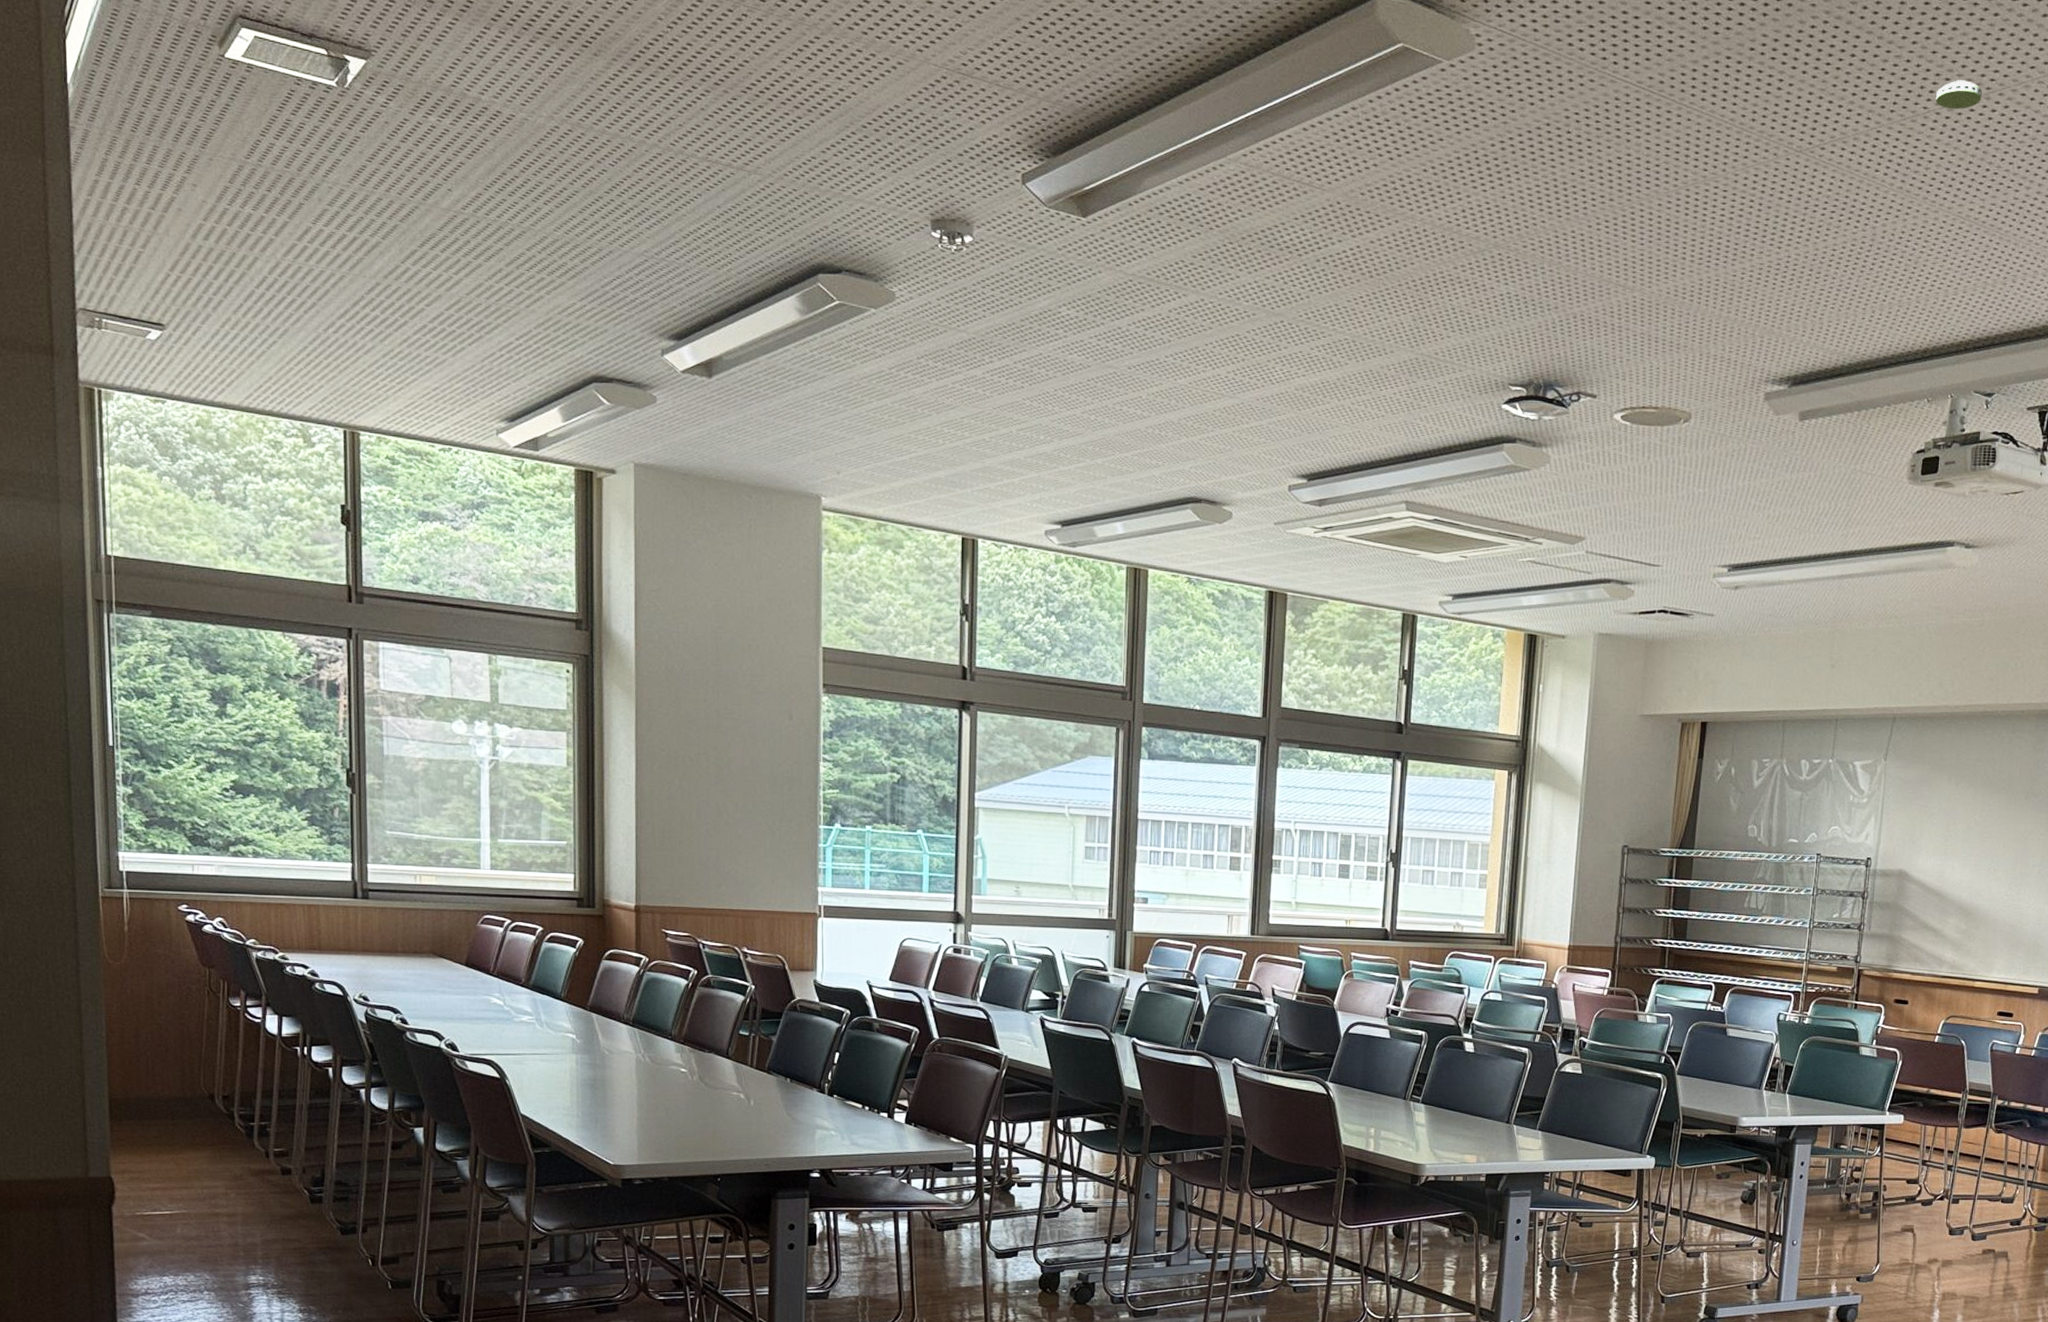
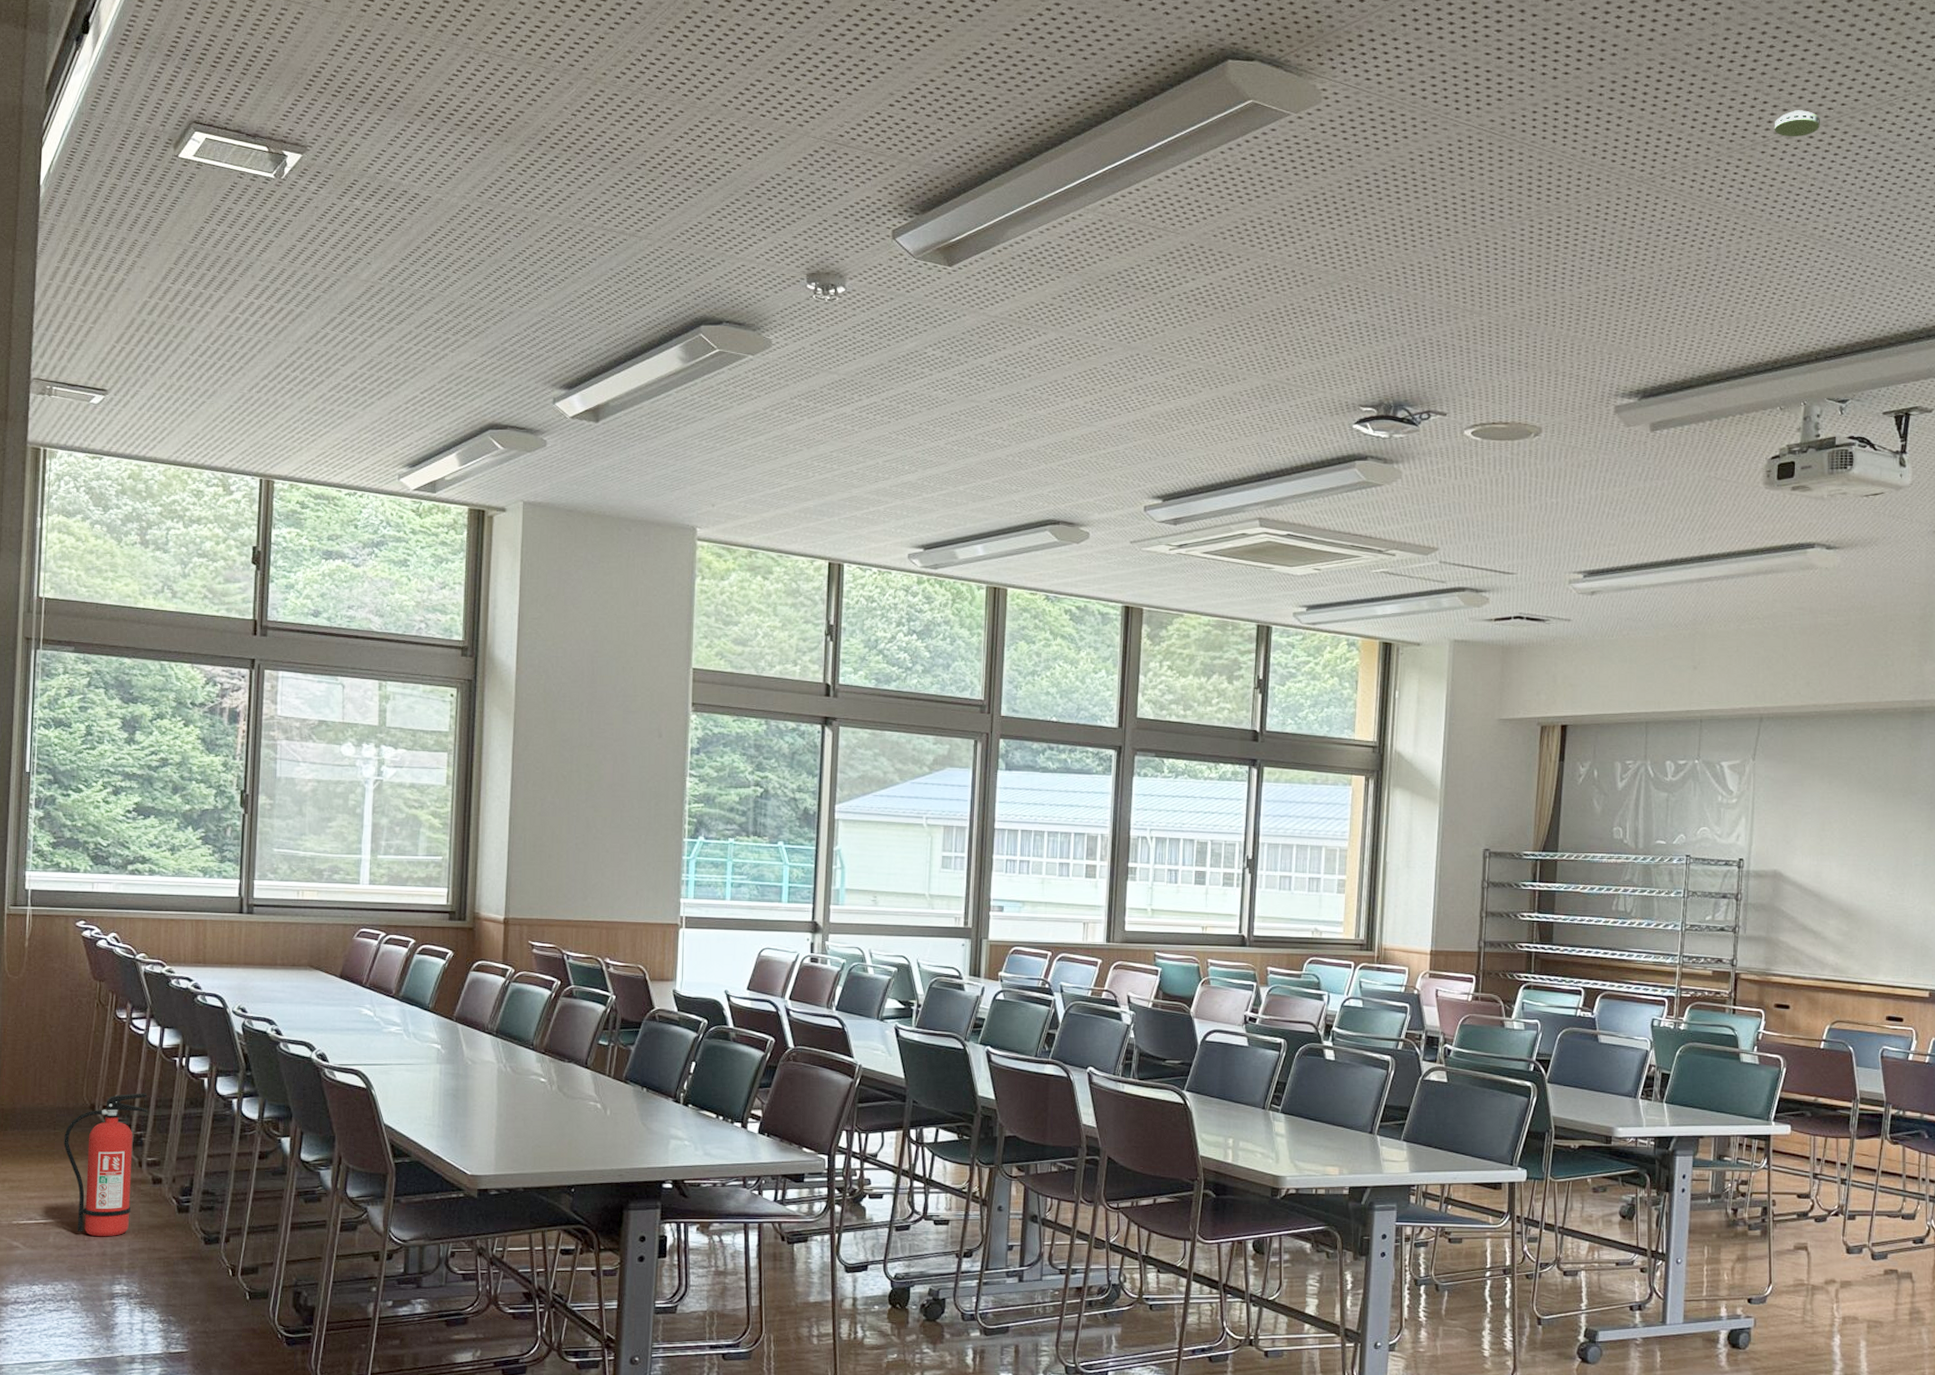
fire extinguisher: none [183,1082,272,1228] -> present [64,1093,148,1237]

